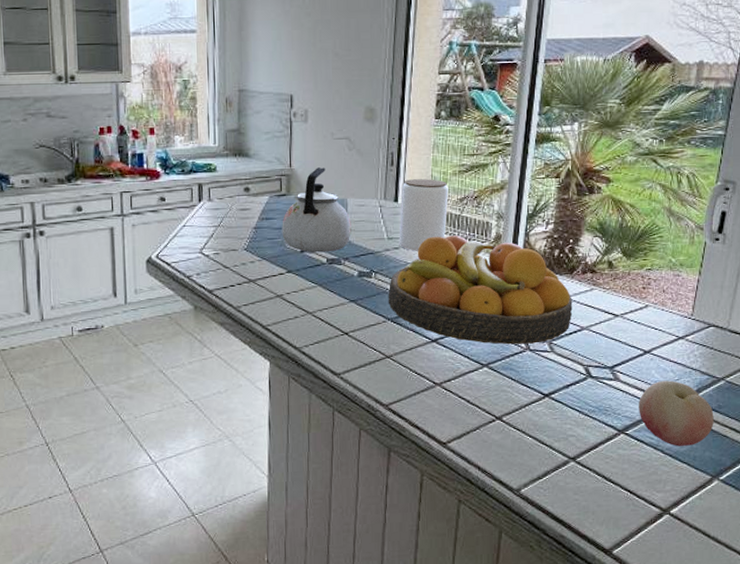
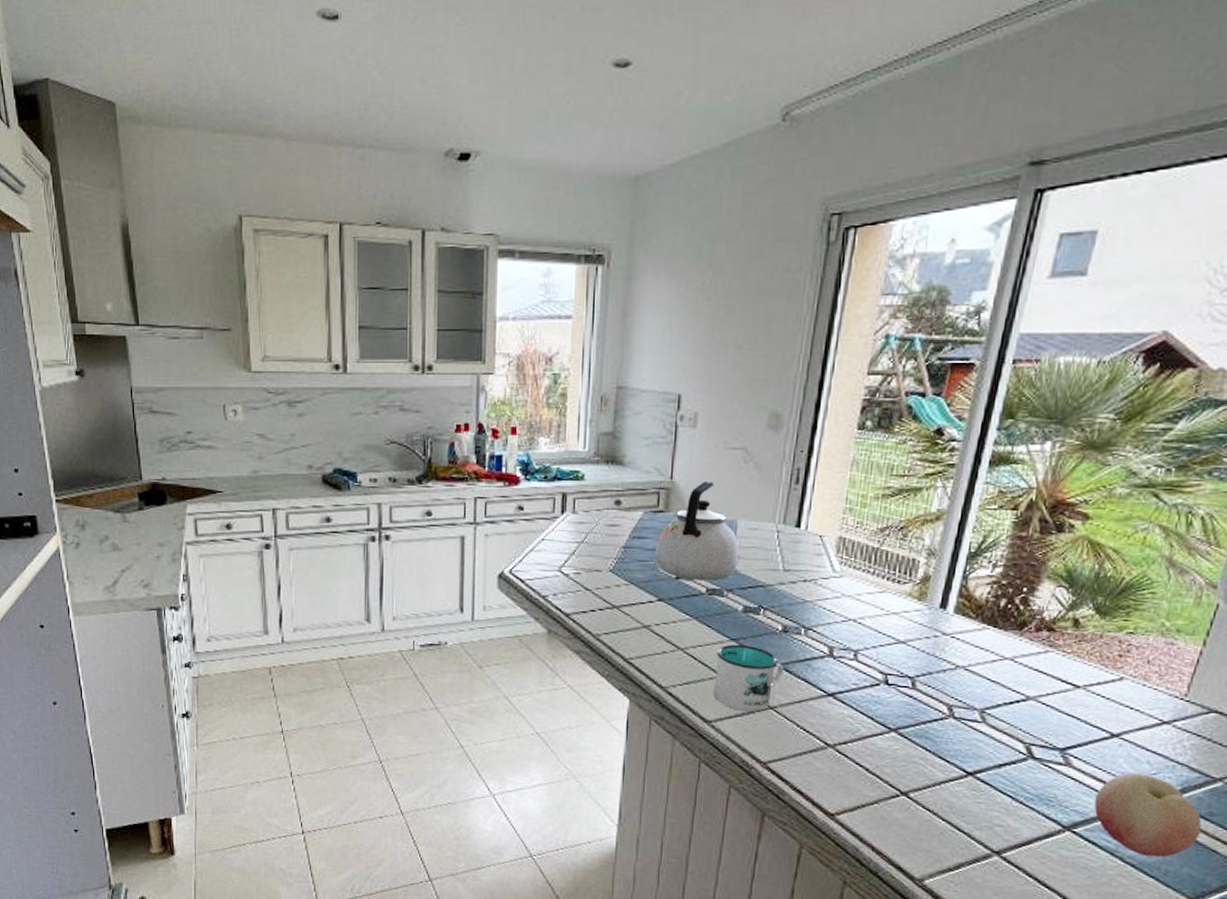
mug: none [339,304,396,362] -> present [713,644,784,712]
fruit bowl: present [388,235,573,345] -> none [777,571,1019,710]
jar: present [399,179,449,251] -> none [797,501,867,588]

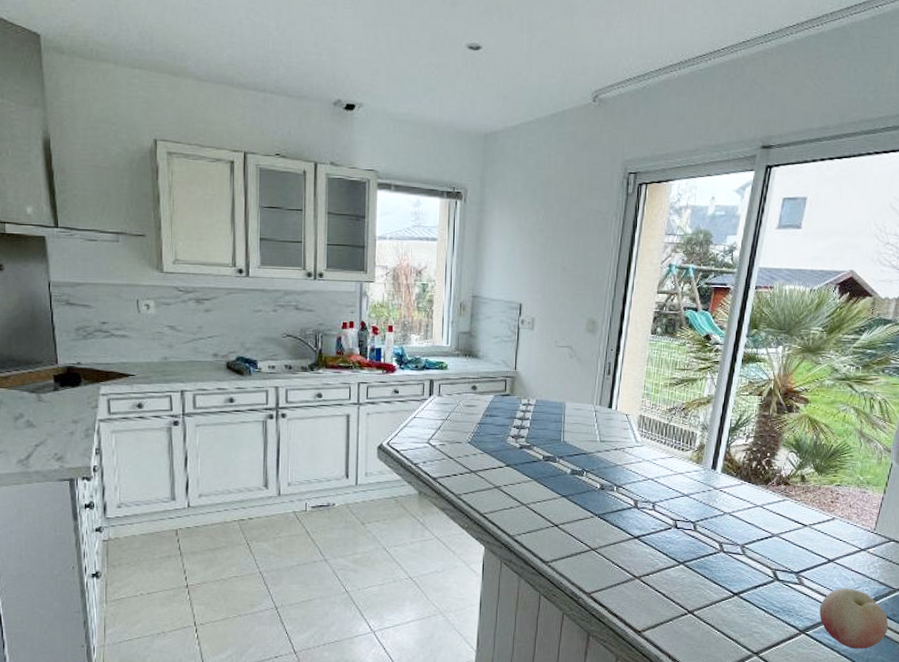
kettle: present [655,482,740,581] -> none [503,372,568,450]
mug: present [713,644,784,712] -> none [549,500,602,553]

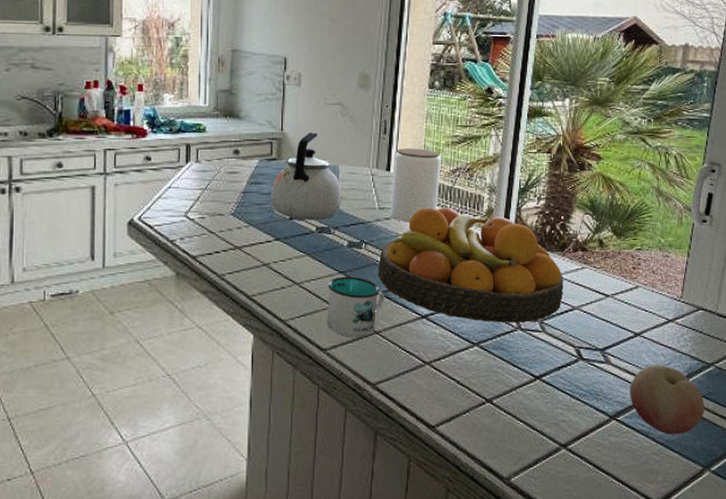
kettle: none [503,372,568,450] -> present [271,132,342,220]
mug: none [549,500,602,553] -> present [327,276,385,338]
fruit bowl: none [596,442,766,546] -> present [378,207,564,323]
jar: none [610,388,659,455] -> present [390,148,441,223]

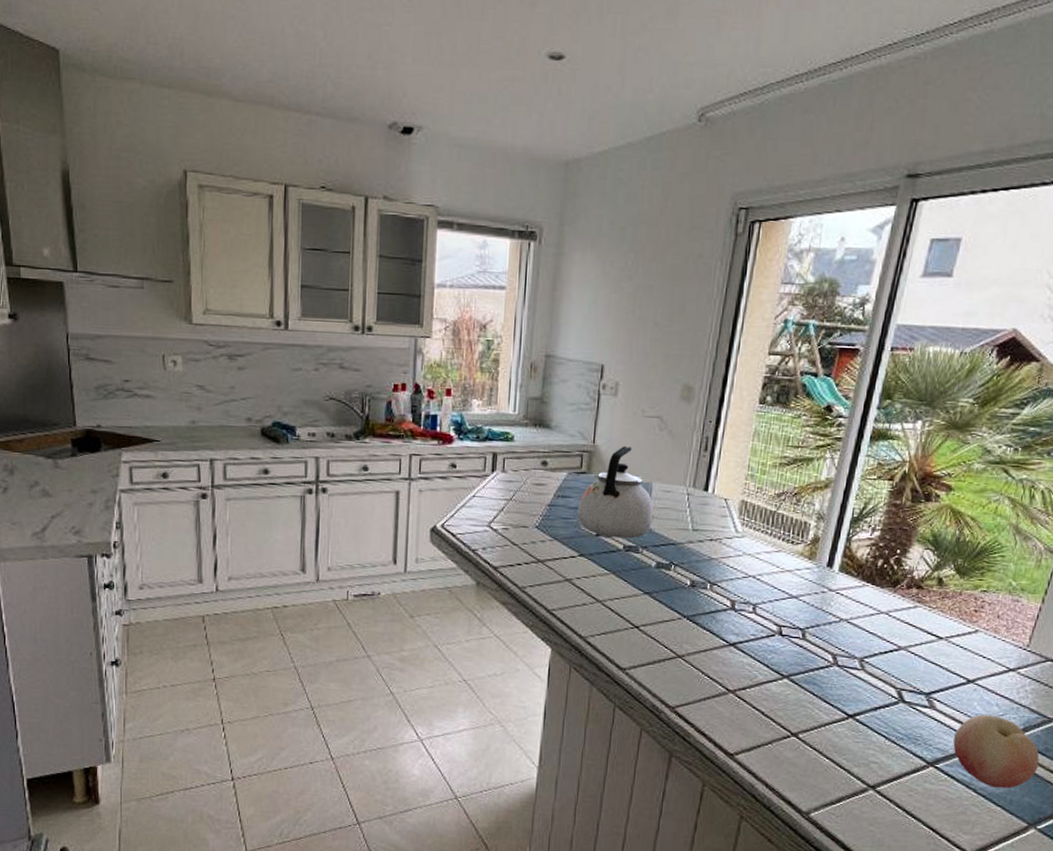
mug: present [327,276,385,338] -> none [628,597,692,660]
fruit bowl: present [378,207,564,323] -> none [685,532,893,659]
jar: present [390,148,441,223] -> none [704,468,766,547]

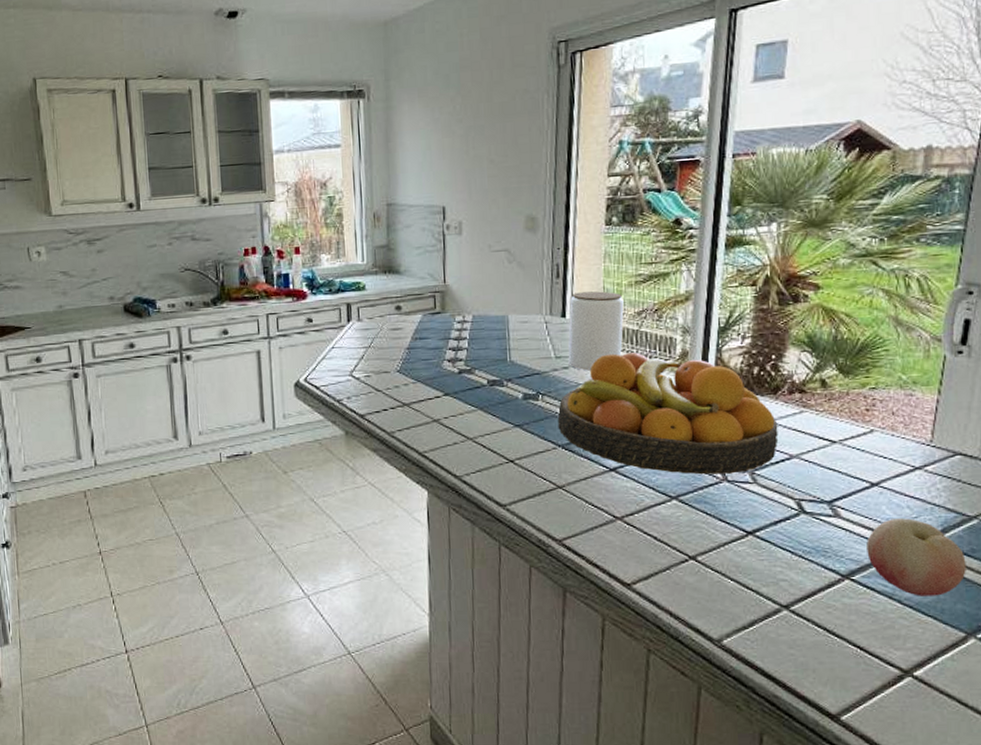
kettle: present [577,446,654,539] -> none [437,282,514,374]
fruit bowl: none [685,532,893,659] -> present [557,352,779,475]
jar: none [704,468,766,547] -> present [568,291,624,371]

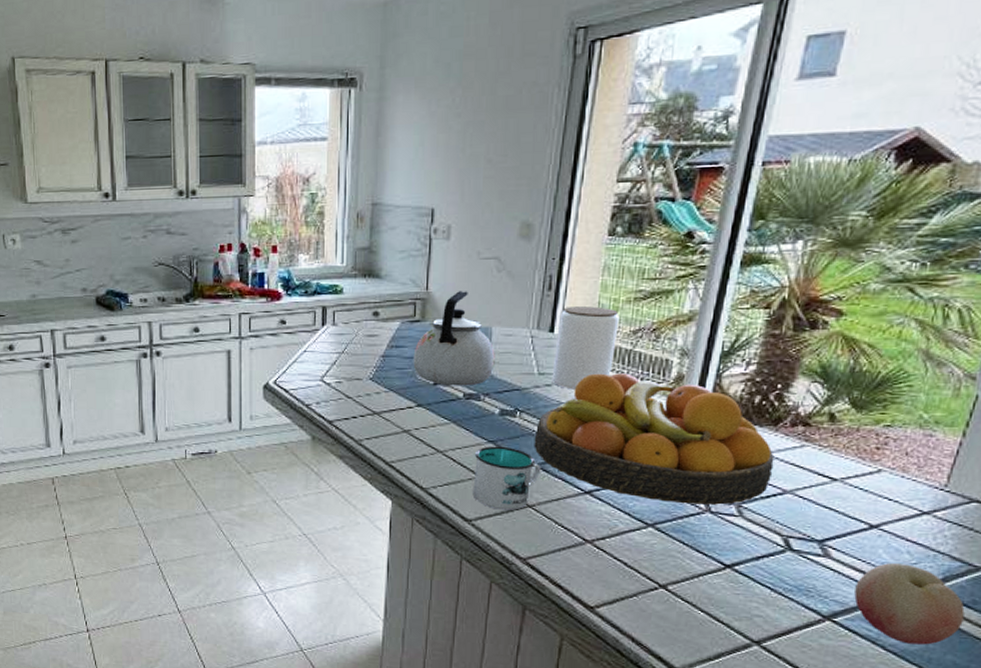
kettle: none [437,282,514,374] -> present [413,291,495,386]
mug: none [504,429,567,493] -> present [472,446,541,510]

